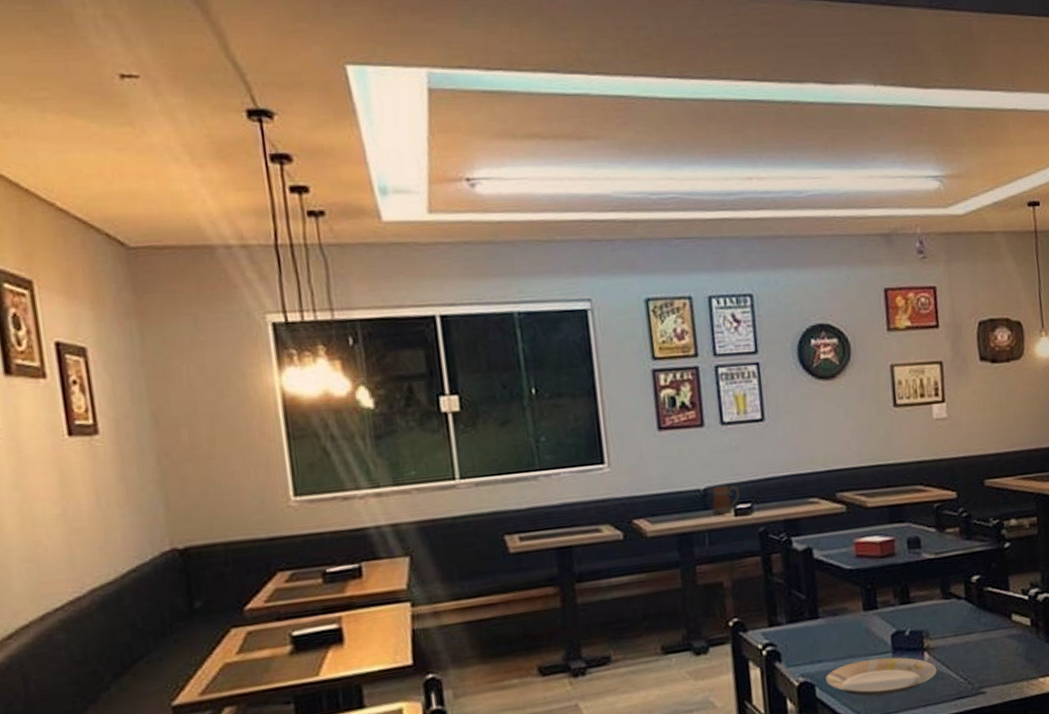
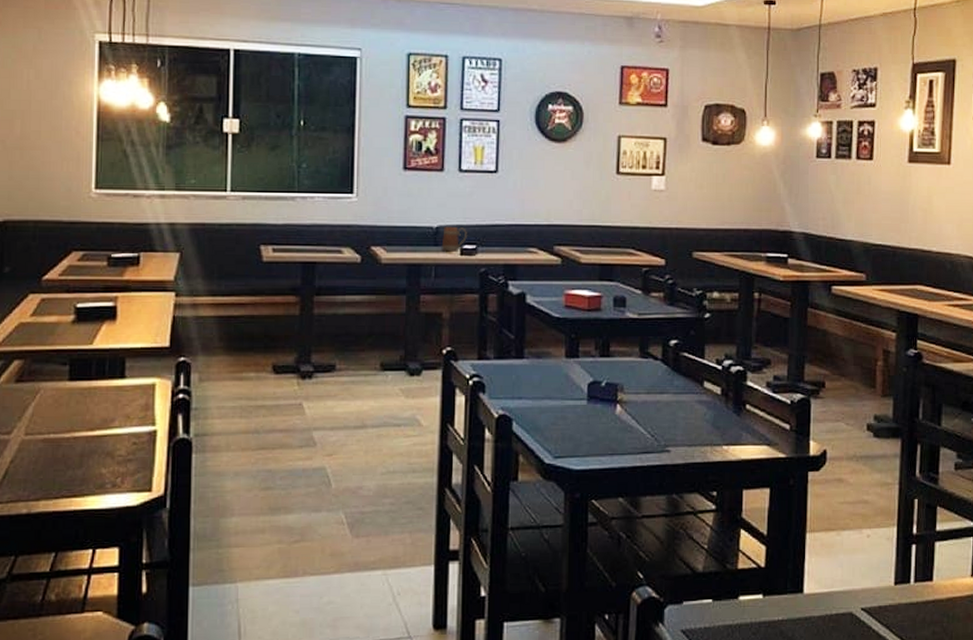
plate: present [826,657,937,696] -> none [523,403,627,439]

